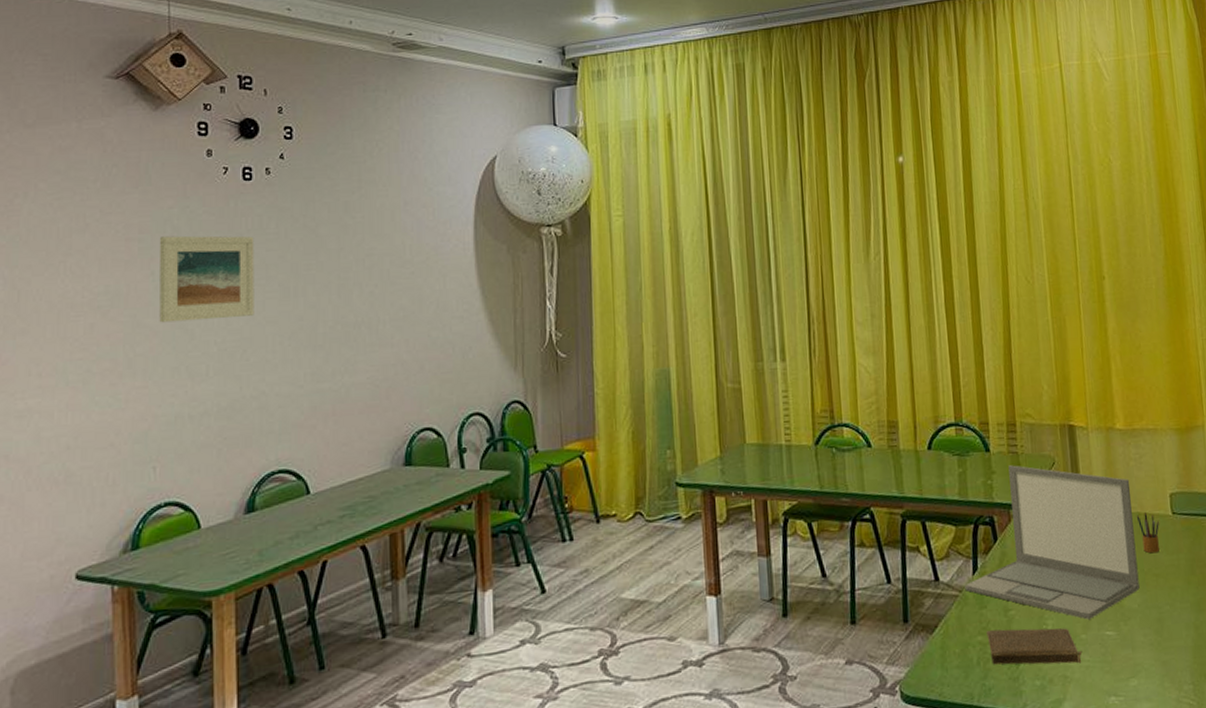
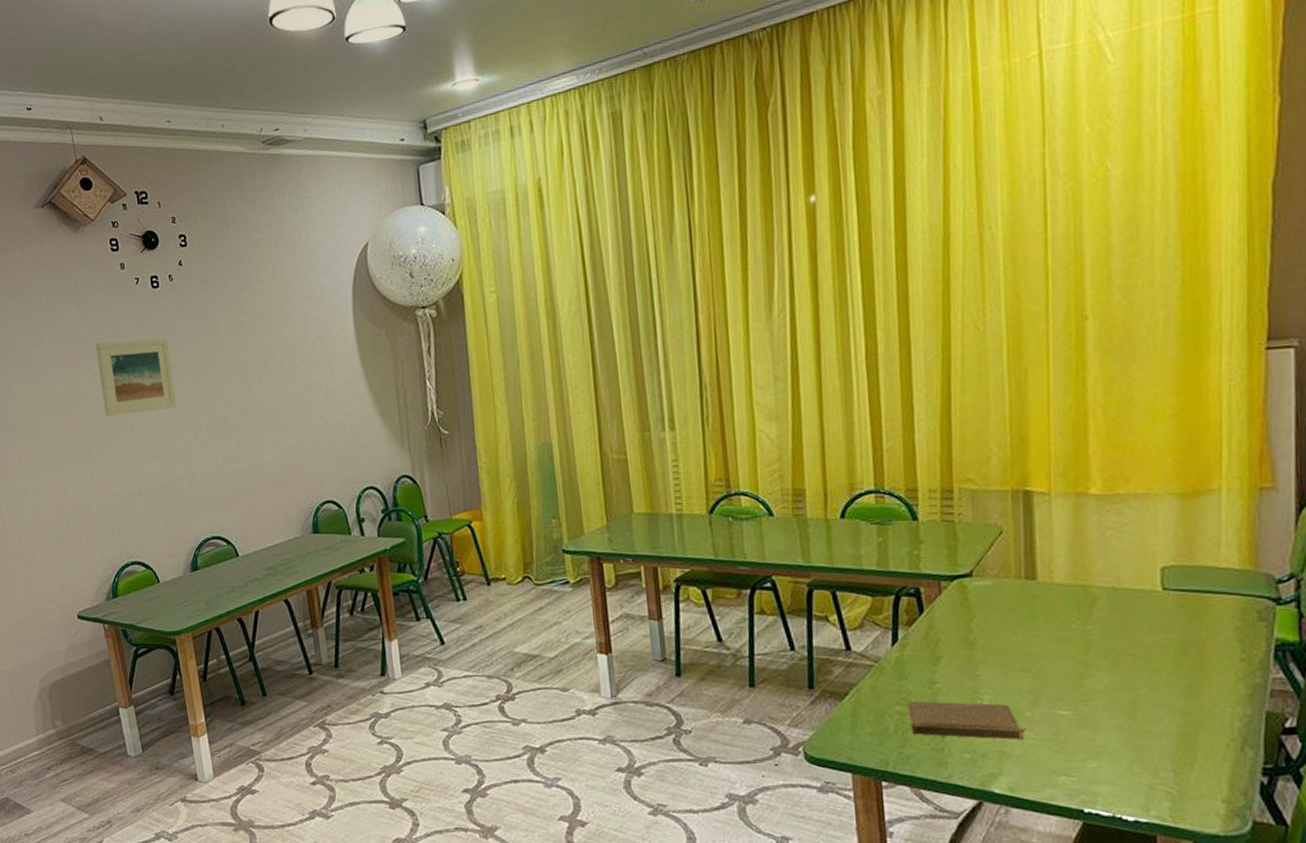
laptop: present [964,465,1140,620] -> none [881,534,1109,697]
pencil box: present [1136,512,1159,554] -> none [1110,587,1142,632]

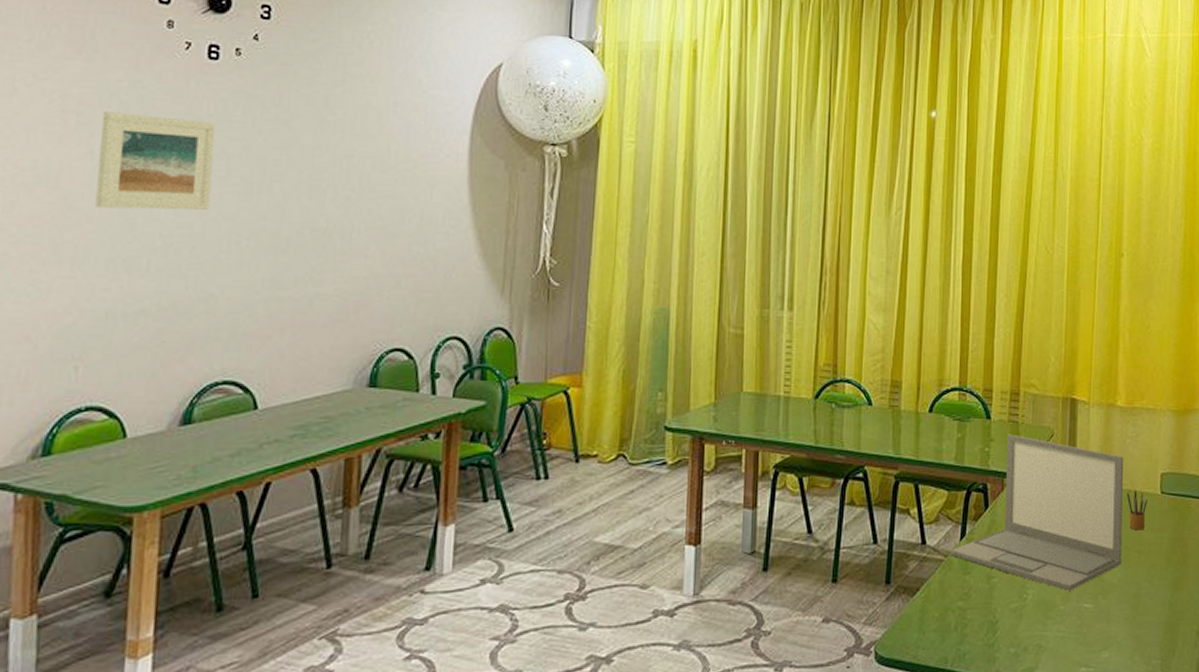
laptop: none [881,534,1109,697] -> present [951,434,1124,591]
book: present [906,701,1026,741] -> none [967,596,1059,634]
pencil box: none [1110,587,1142,632] -> present [1126,490,1147,531]

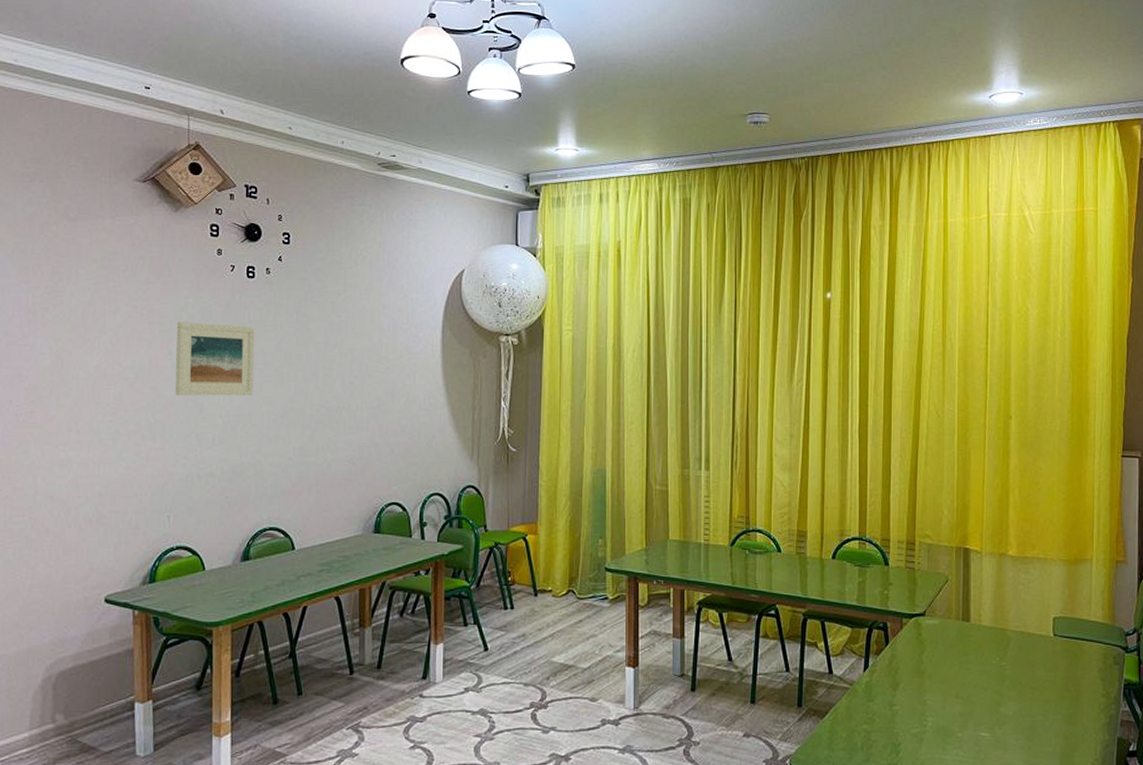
laptop: present [951,434,1124,591] -> none [855,579,1017,720]
pencil box: present [1126,490,1147,531] -> none [1019,632,1040,669]

